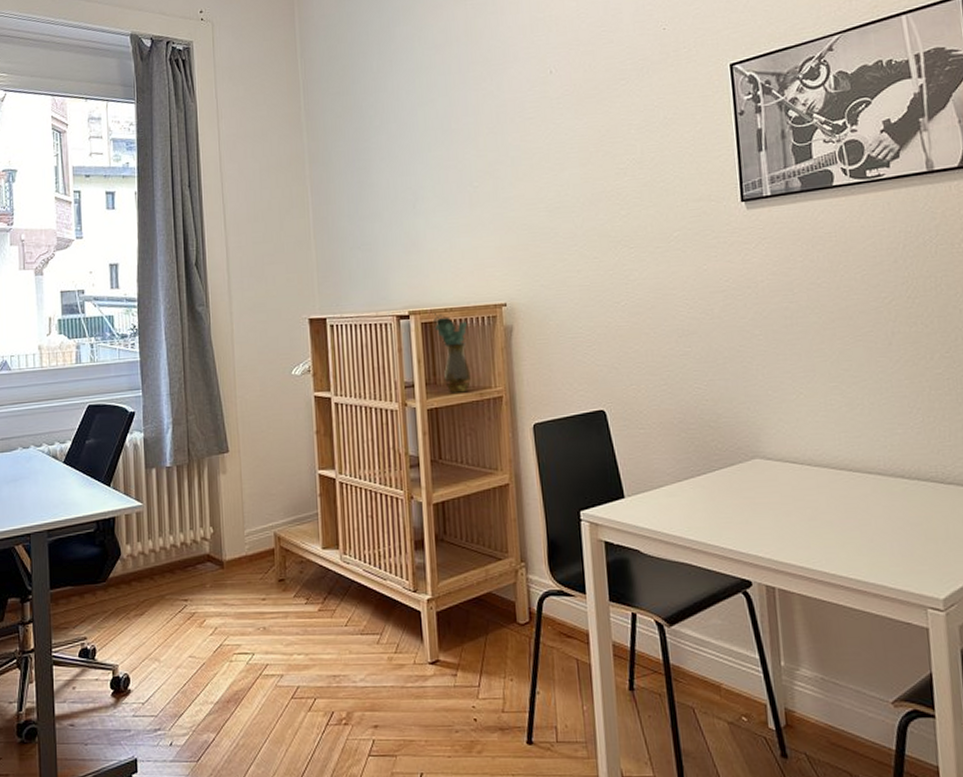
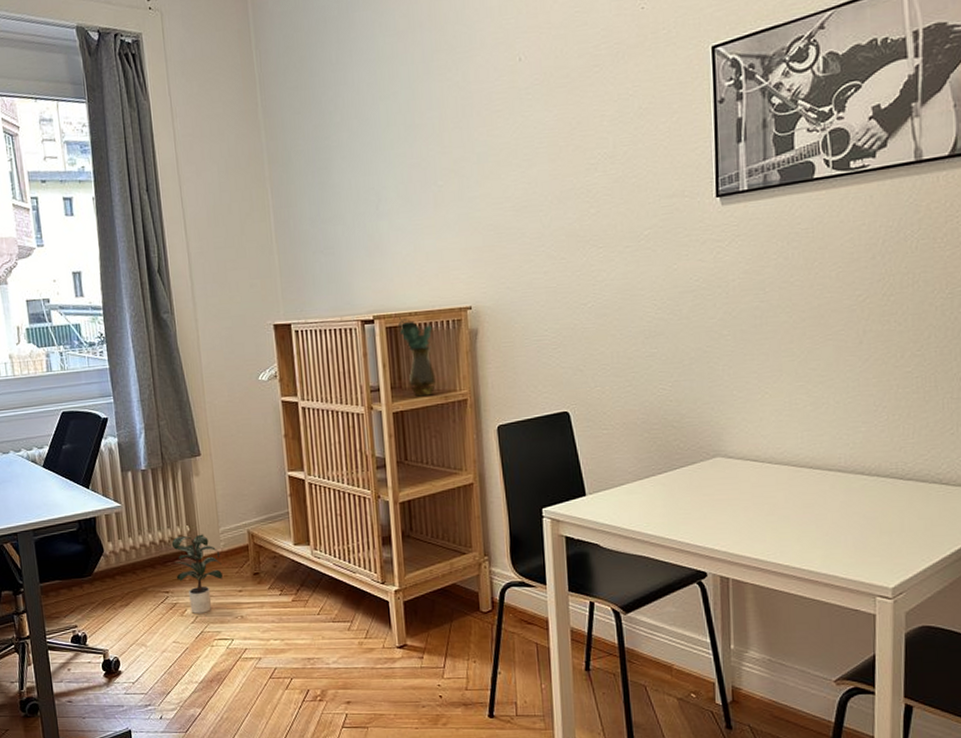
potted plant: none [193,536,246,626] -> present [171,534,223,615]

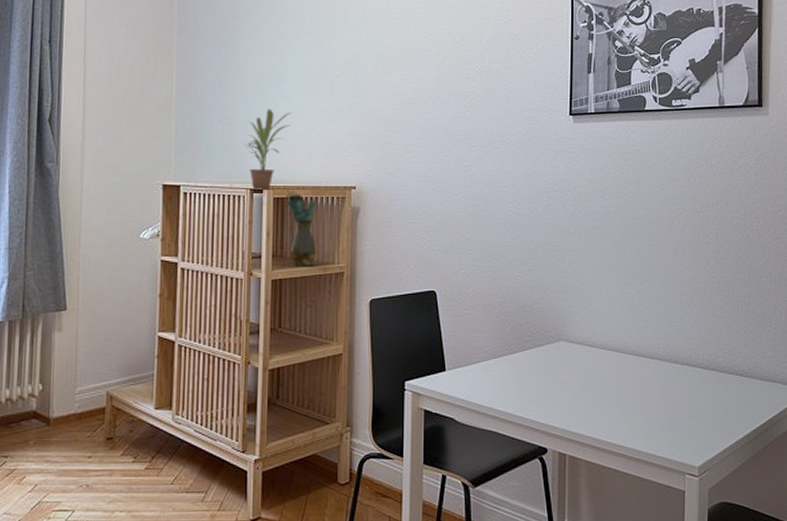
potted plant: present [171,534,223,615] -> none [18,394,73,483]
potted plant: none [349,232,395,321] -> present [244,109,292,190]

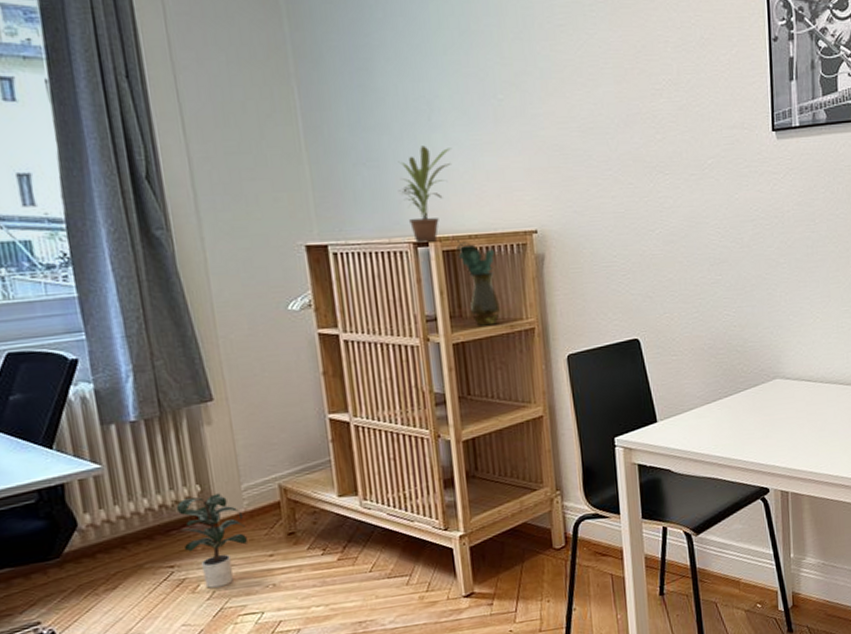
potted plant: none [18,394,73,483] -> present [176,493,247,589]

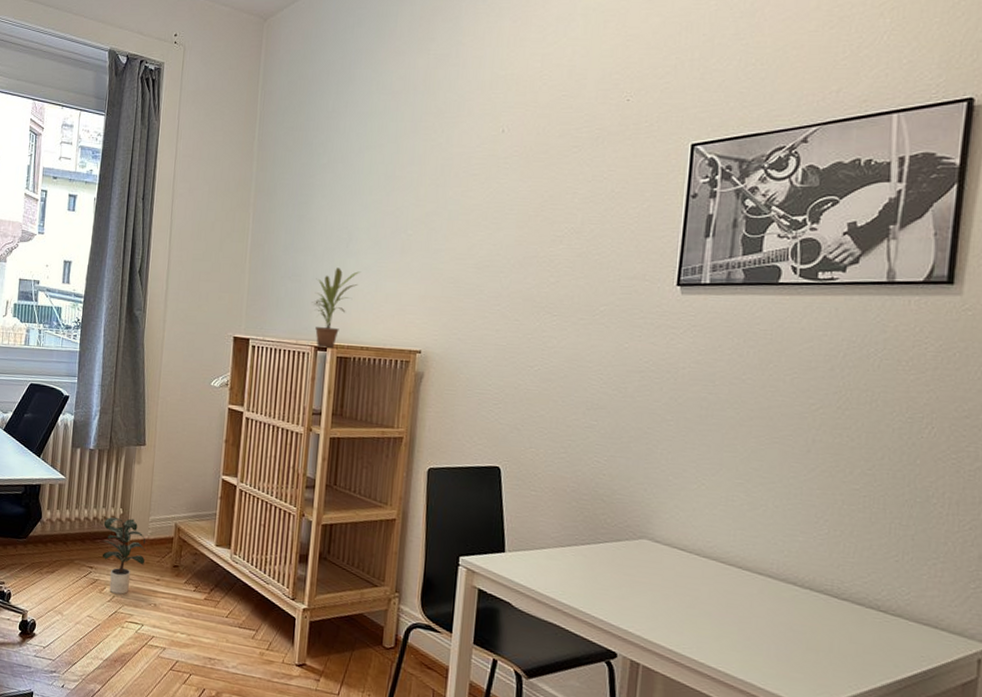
vase: present [456,240,501,326] -> none [349,349,381,428]

